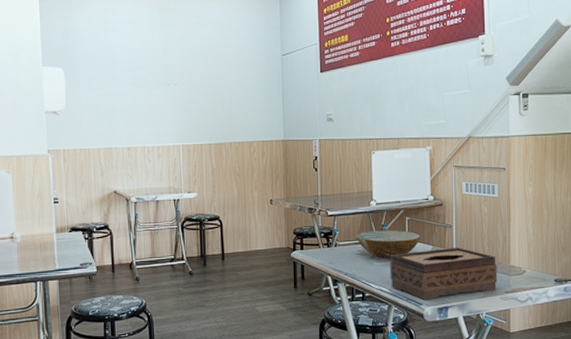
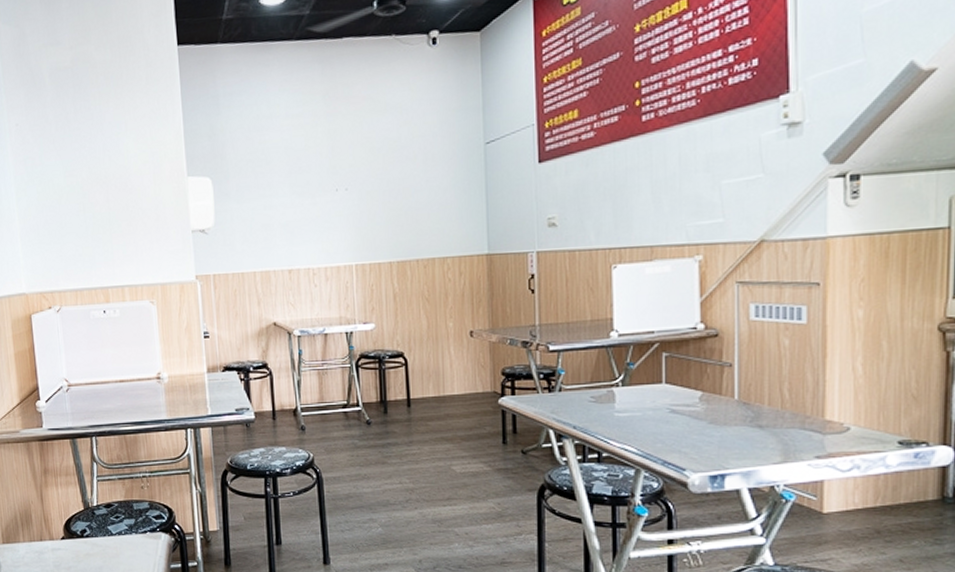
bowl: present [356,230,421,258] -> none [589,369,685,408]
tissue box: present [390,247,497,301] -> none [638,394,804,465]

